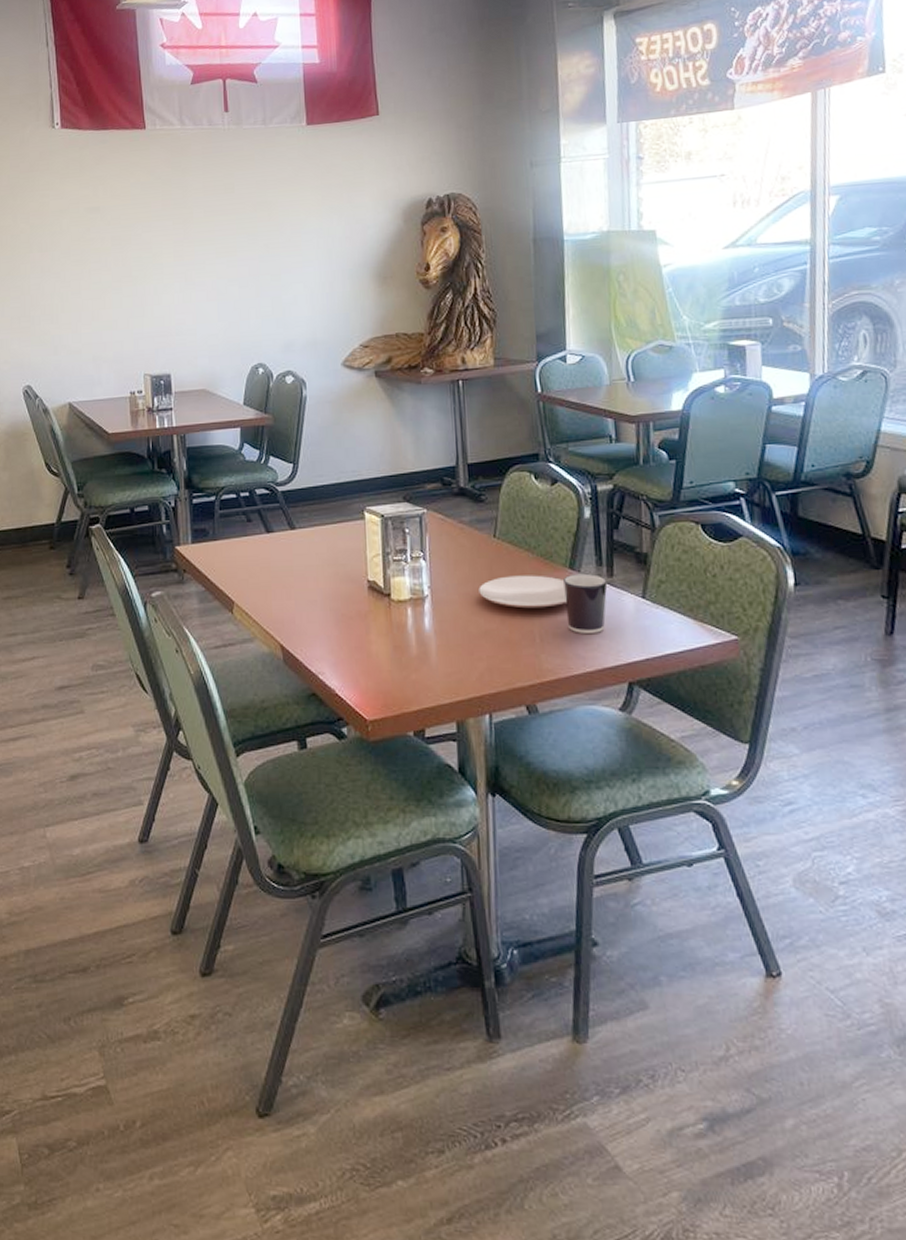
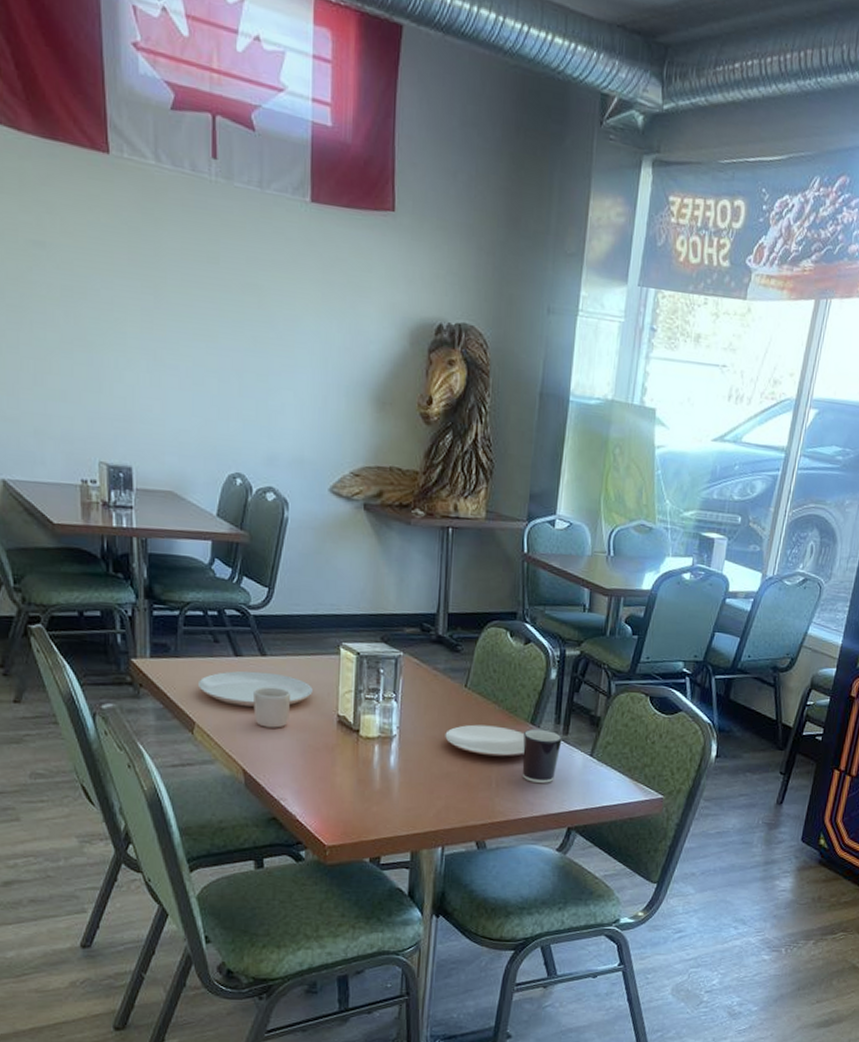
plate: none [235,545,342,582] -> present [199,670,313,708]
cup: none [286,559,322,600] -> present [253,686,291,728]

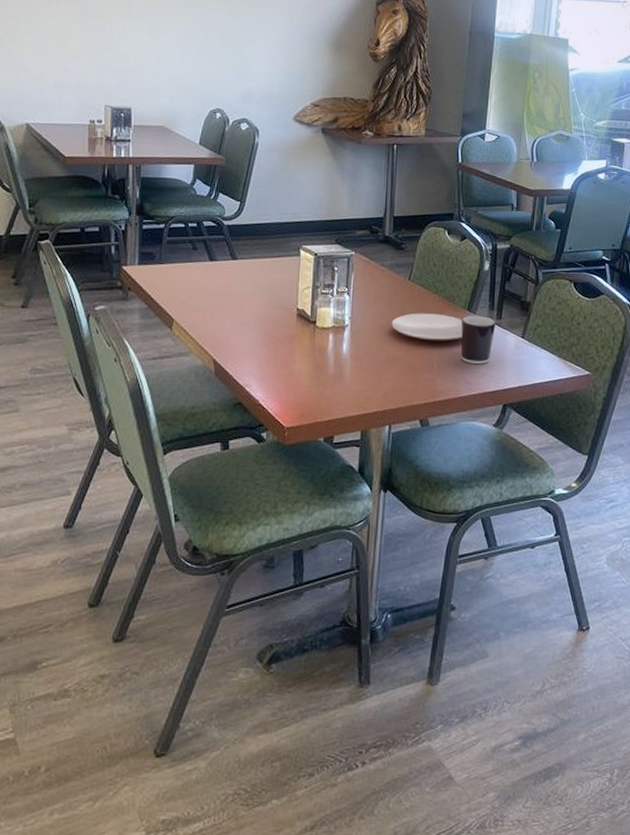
plate: present [199,670,313,708] -> none [178,273,276,305]
cup: present [253,686,291,728] -> none [224,286,257,322]

